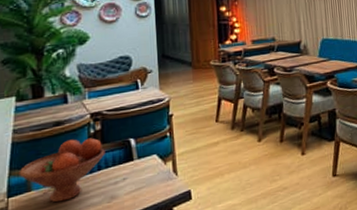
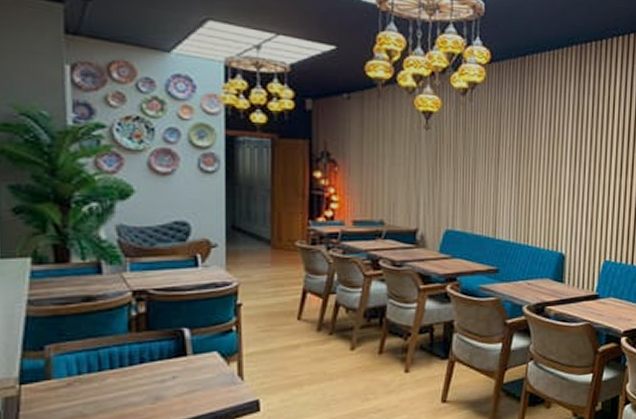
fruit bowl: present [19,138,105,203] -> none [35,320,150,397]

